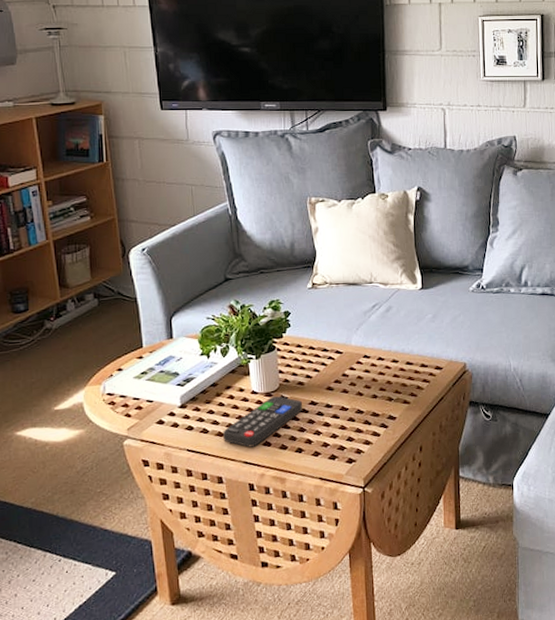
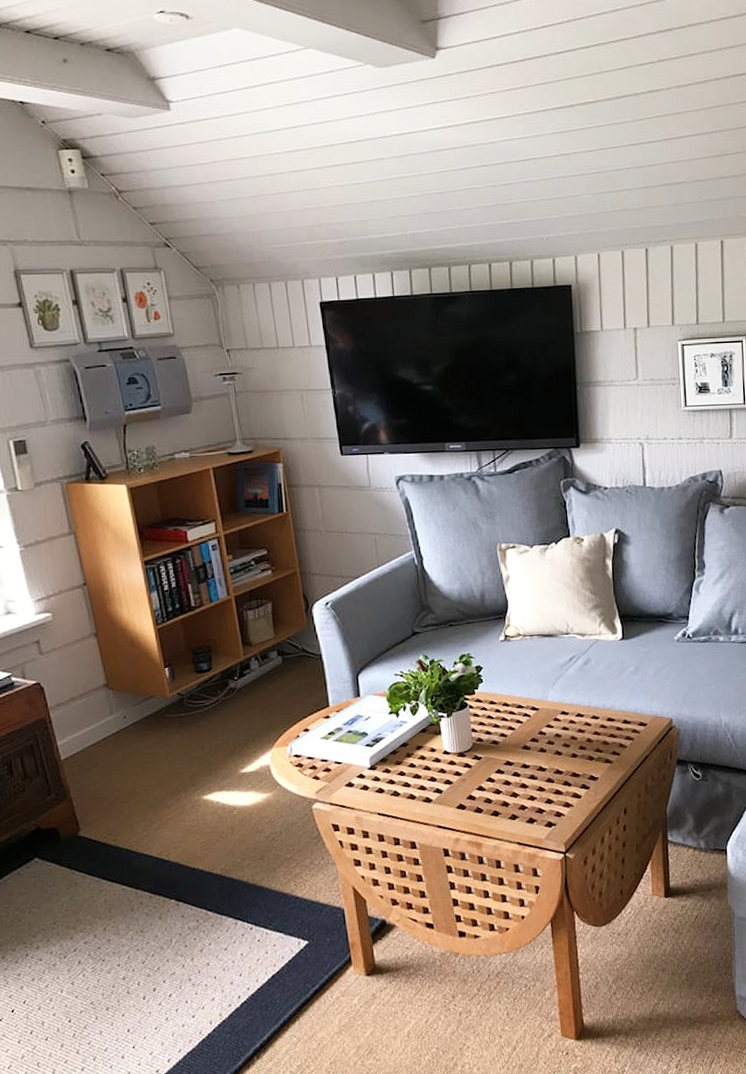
remote control: present [223,396,302,447] -> none [415,756,497,811]

